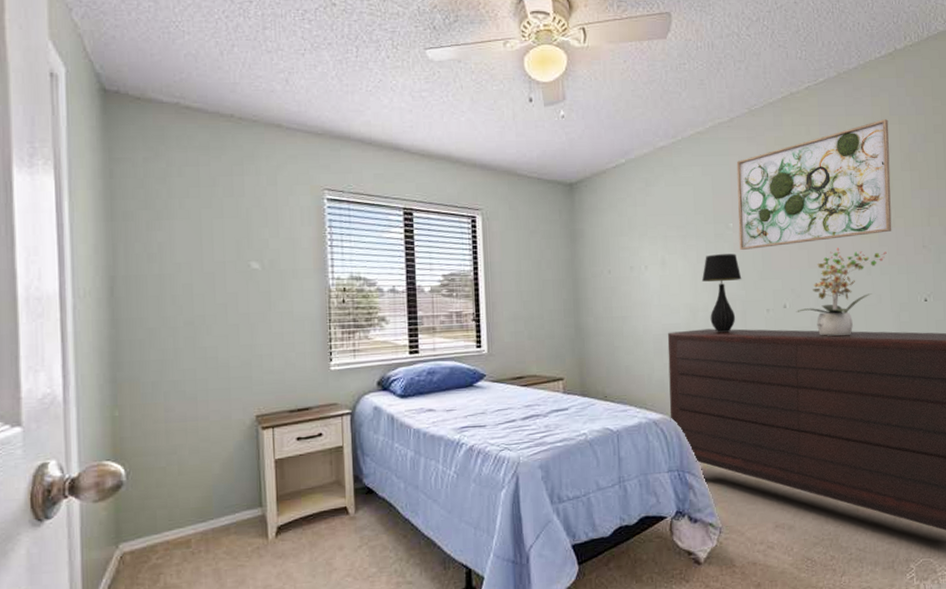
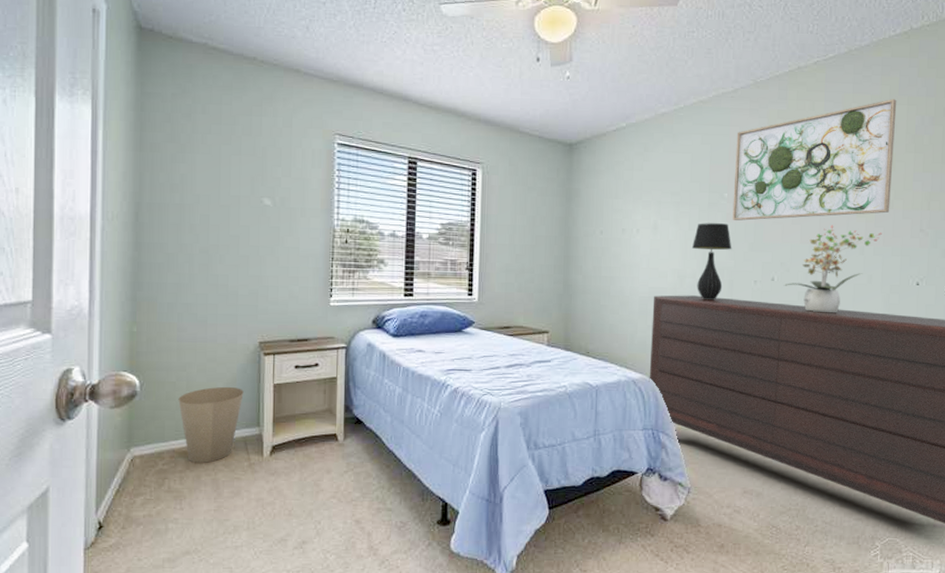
trash can: none [170,466,242,554] -> present [178,386,244,464]

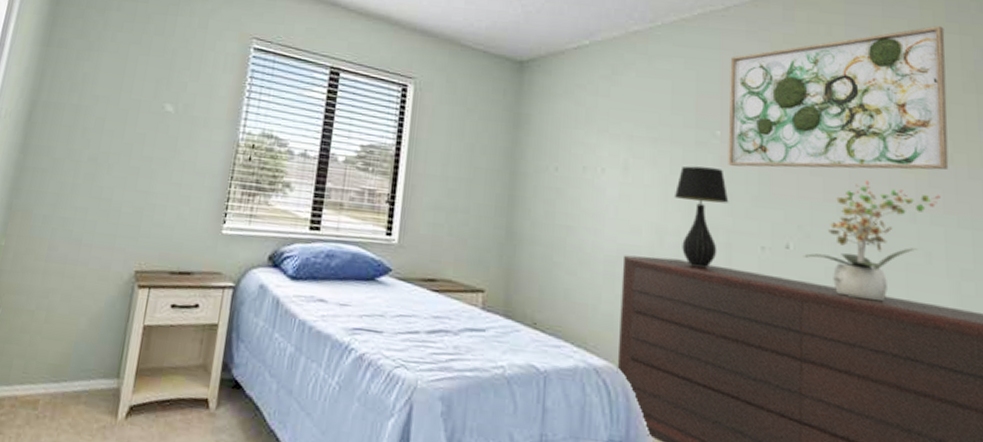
trash can: present [178,386,244,464] -> none [30,321,108,420]

